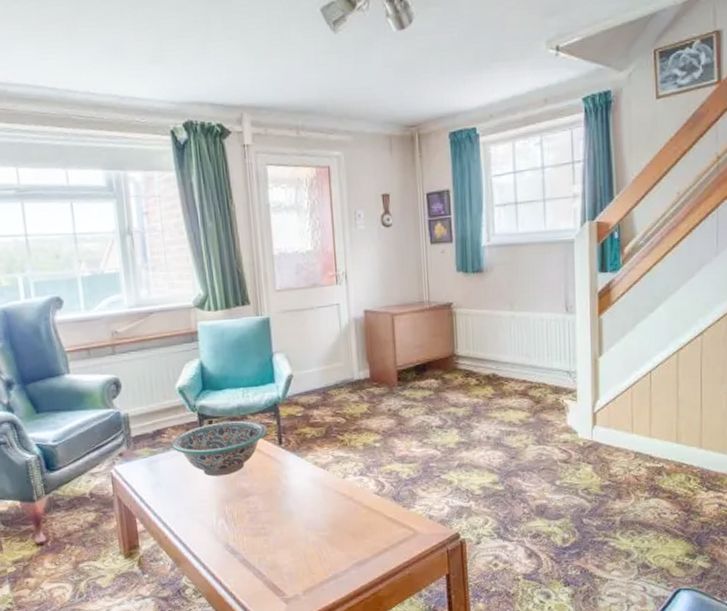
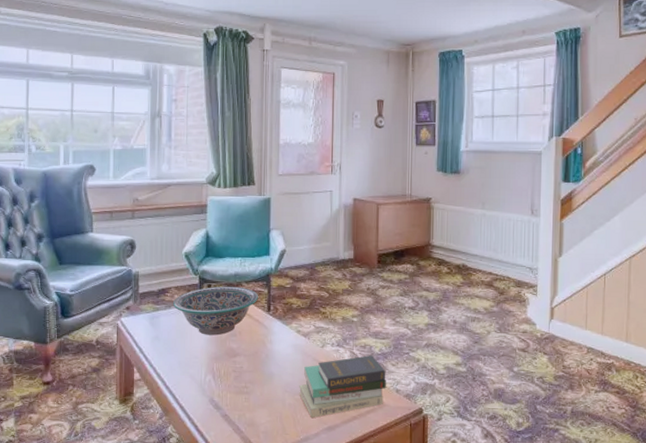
books: none [322,481,418,555] -> present [299,354,386,419]

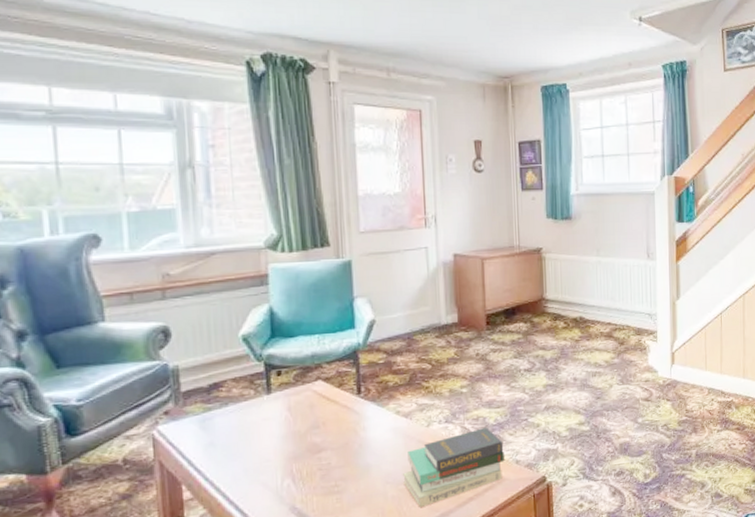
decorative bowl: present [173,286,259,336] -> none [231,369,346,432]

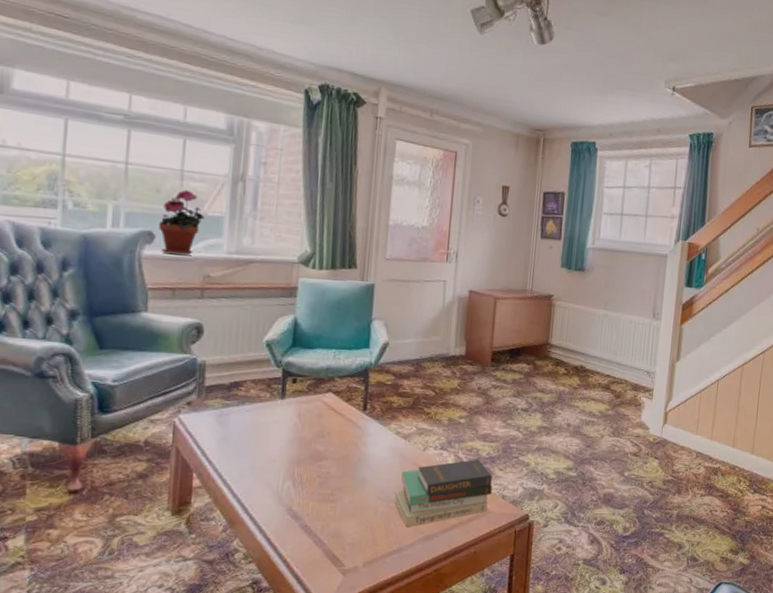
potted plant: none [104,184,154,257] -> present [159,189,205,256]

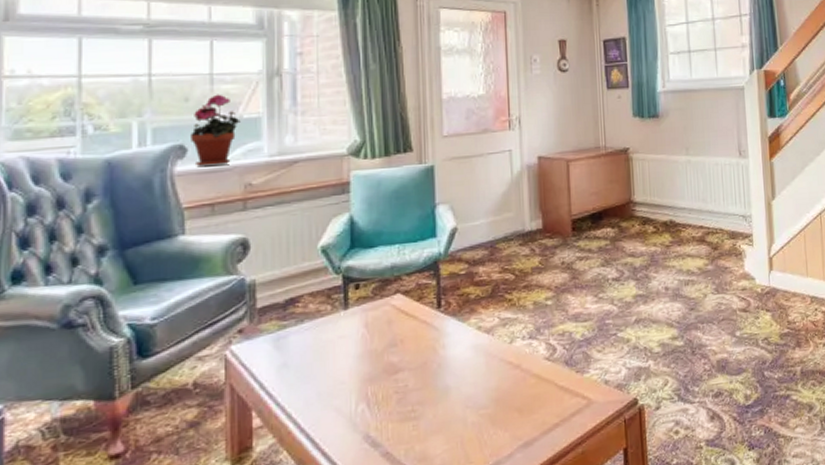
books: present [394,458,492,528] -> none [484,342,592,436]

